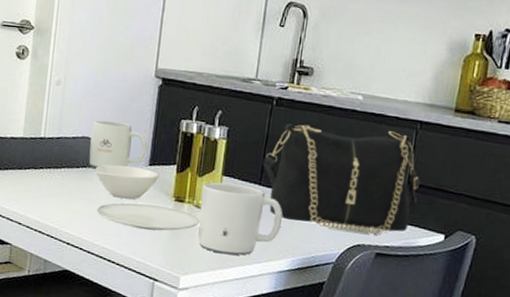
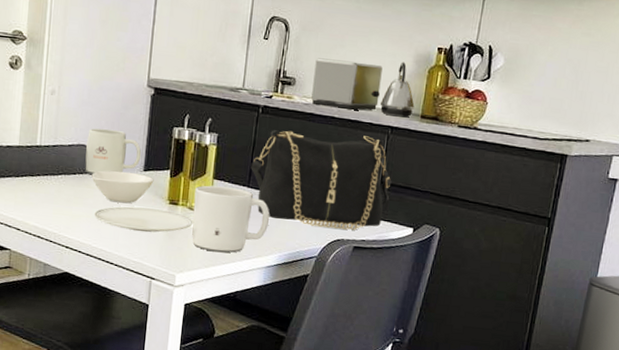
toaster: none [331,46,411,104] -> present [311,58,383,111]
kettle: none [407,50,448,111] -> present [380,62,415,118]

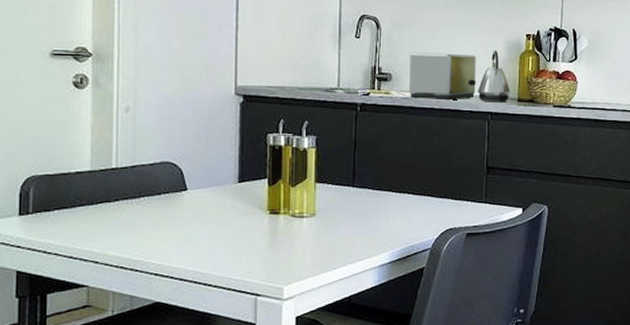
mug: present [85,128,142,175] -> none [171,142,235,193]
bowl: present [91,170,154,204] -> none [179,185,251,219]
plate: present [94,206,194,232] -> none [186,220,298,247]
mug: present [192,185,270,253] -> none [296,189,379,258]
handbag: present [251,130,392,230] -> none [354,124,497,218]

